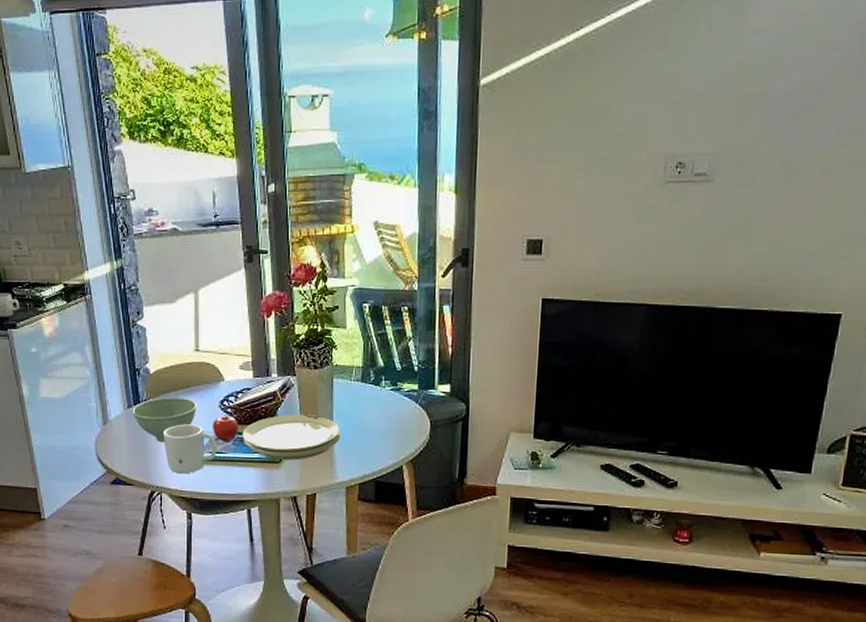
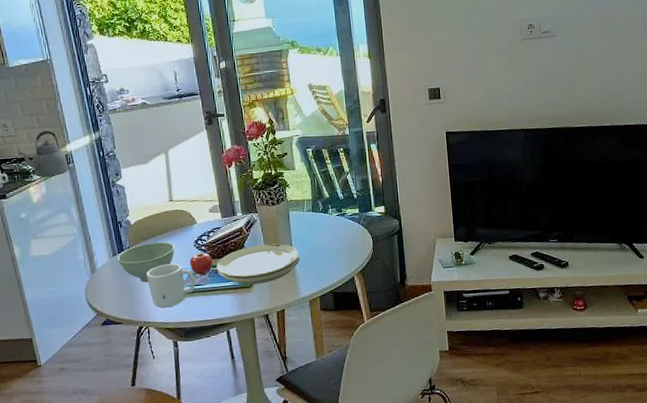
kettle: none [31,253,85,309] -> present [18,130,69,178]

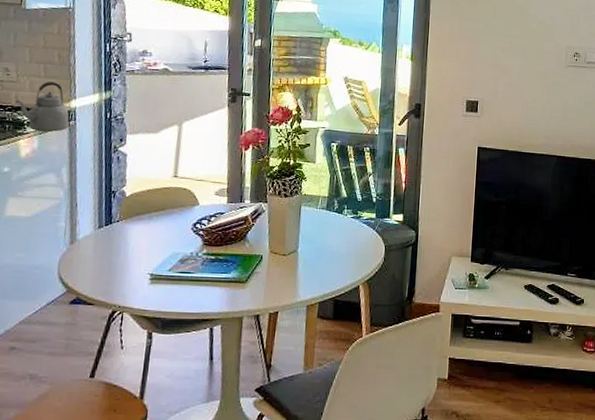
bowl: present [117,241,175,283] -> none [102,219,170,263]
mug: present [146,263,195,308] -> none [131,245,186,293]
fruit: present [190,252,213,276] -> none [183,237,209,263]
plate: present [216,243,301,285] -> none [211,237,305,280]

